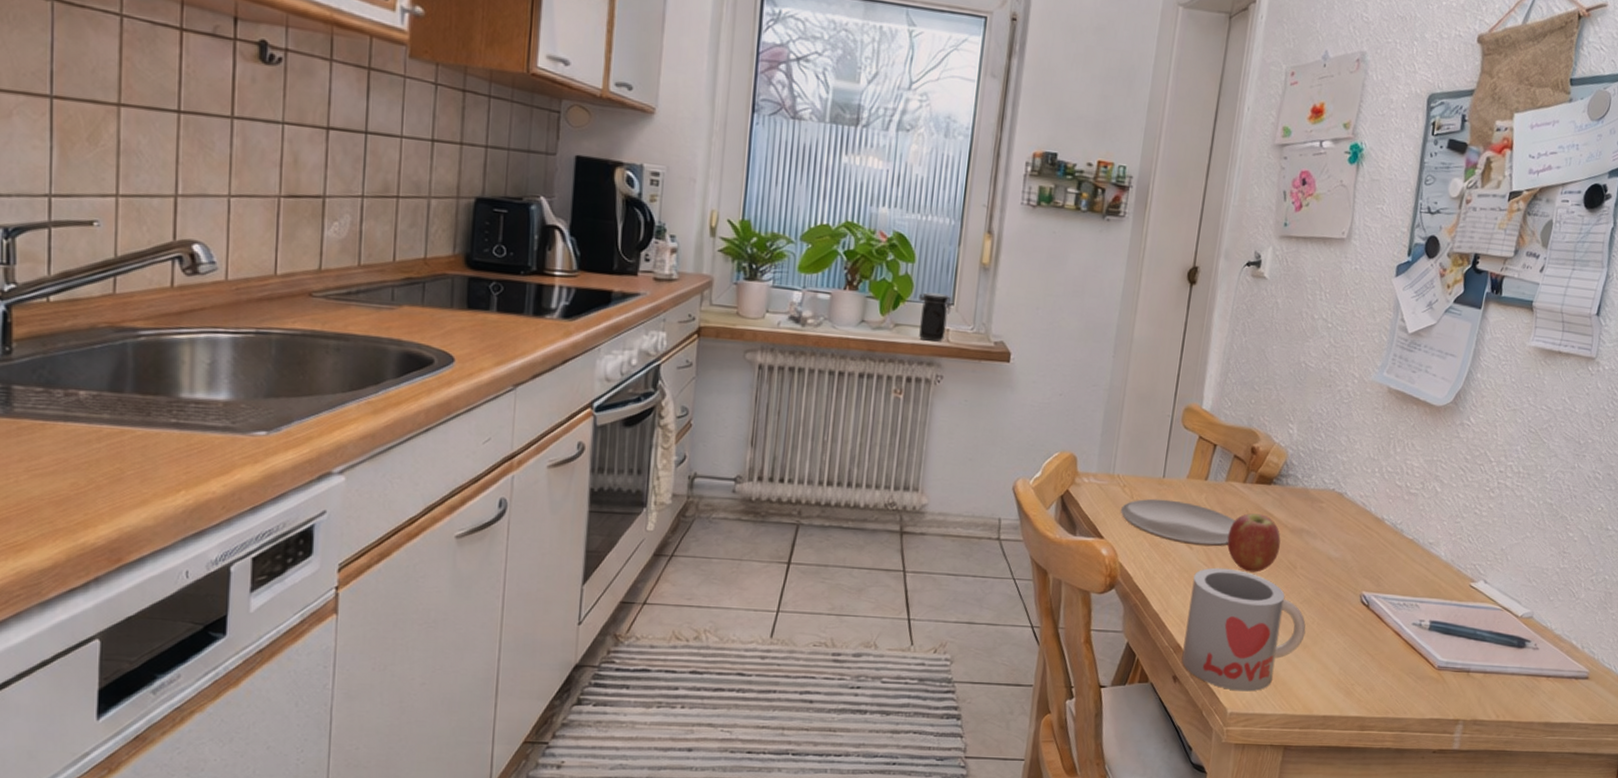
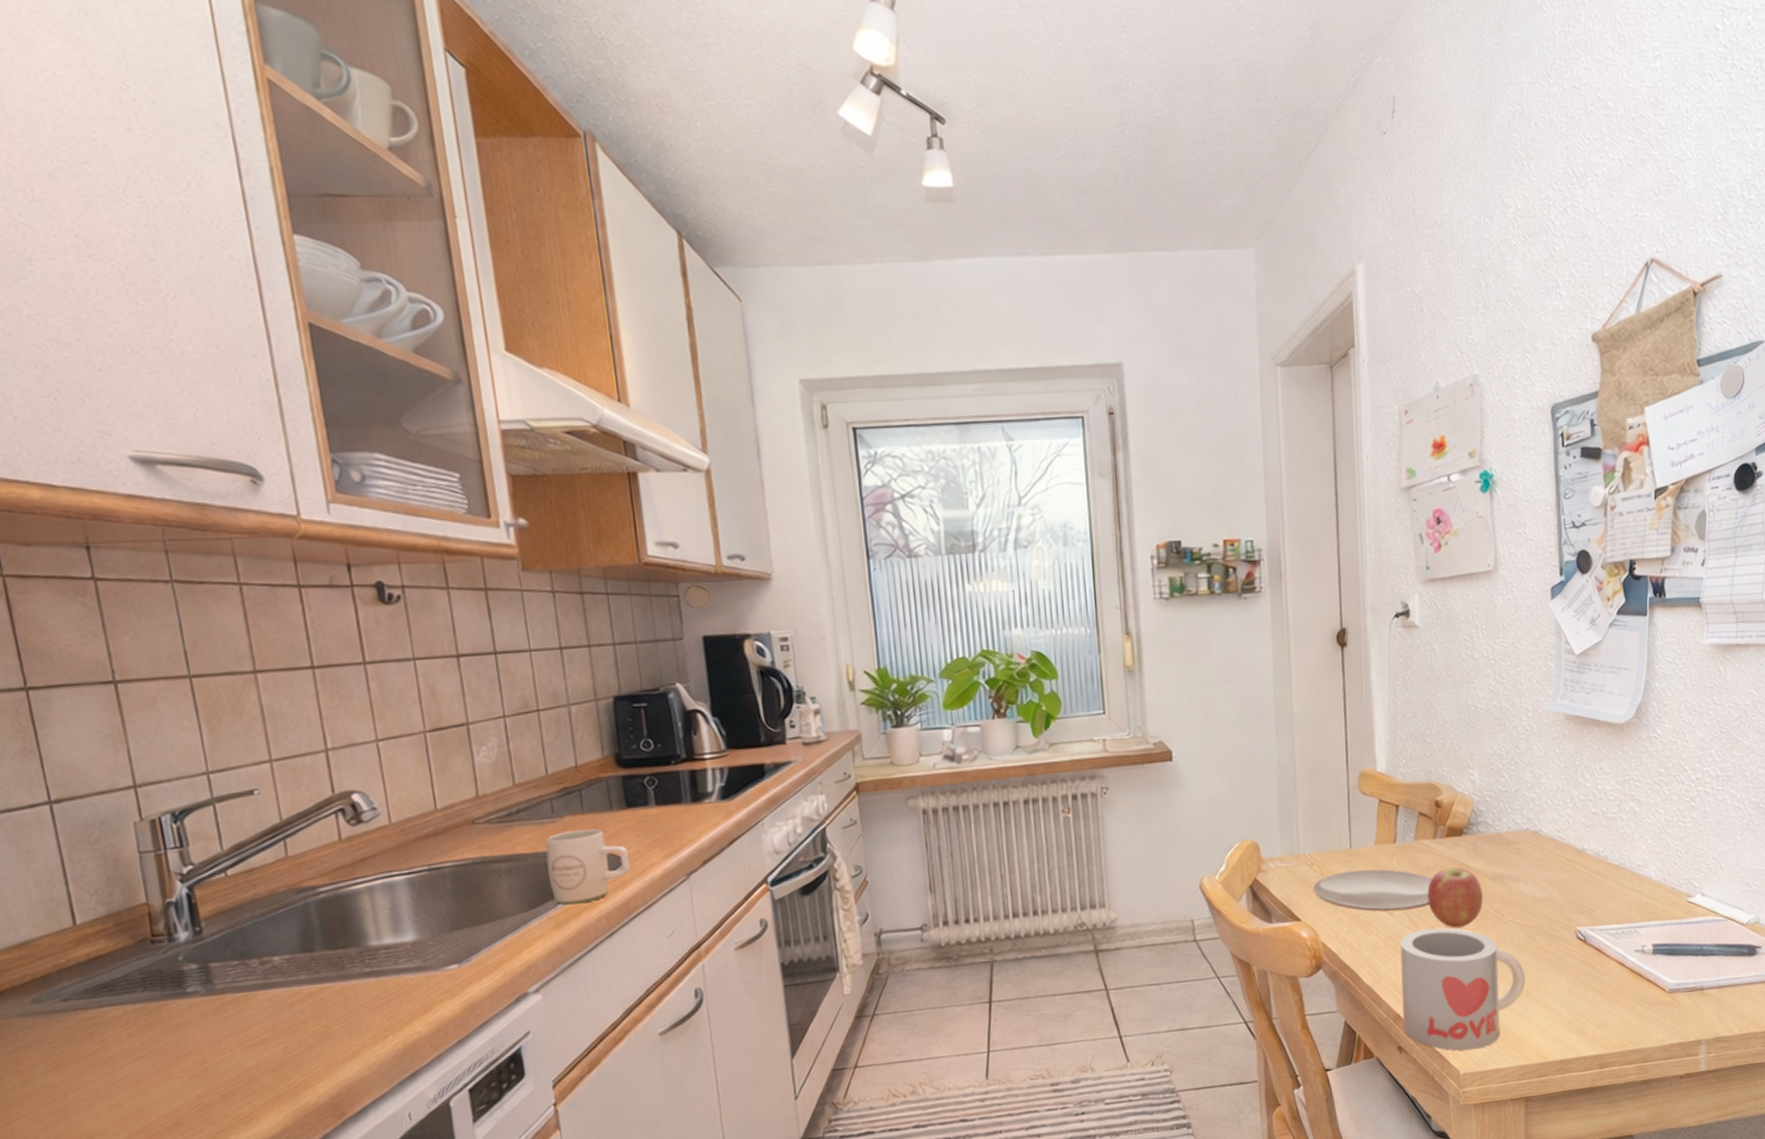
mug: none [374,320,461,395] -> present [545,828,631,905]
jar: present [918,292,953,342] -> none [1069,704,1104,755]

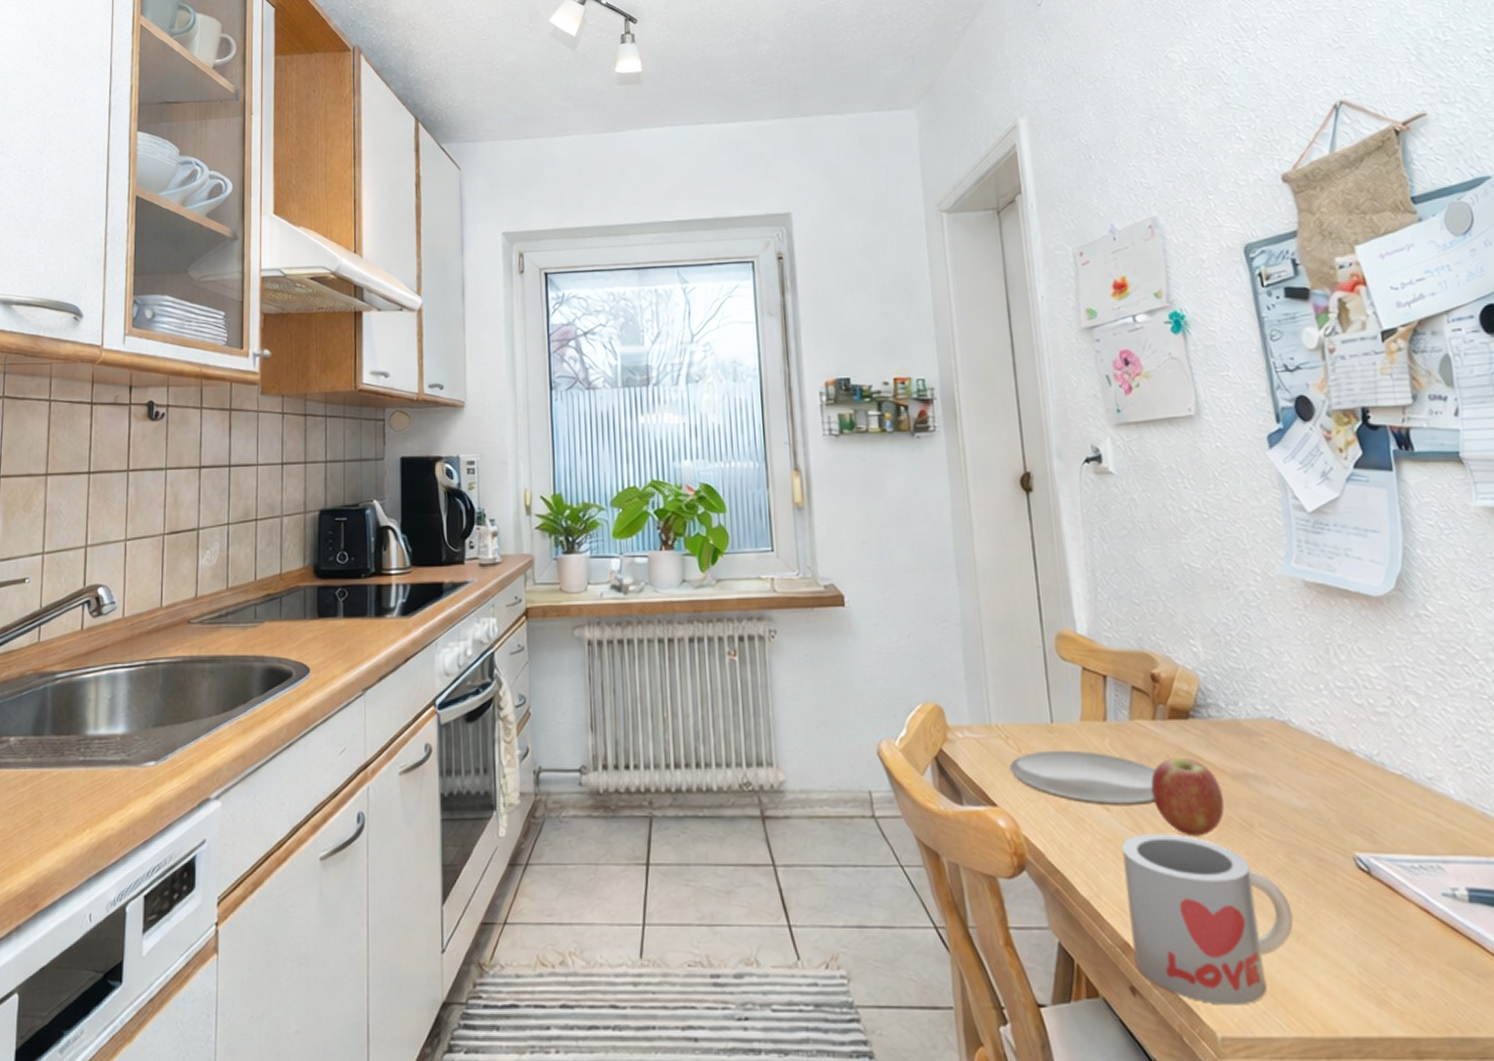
mug: present [545,828,631,905] -> none [243,635,315,711]

